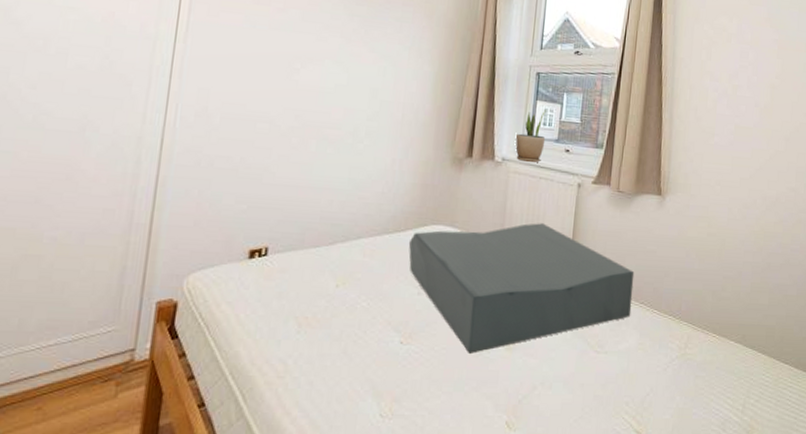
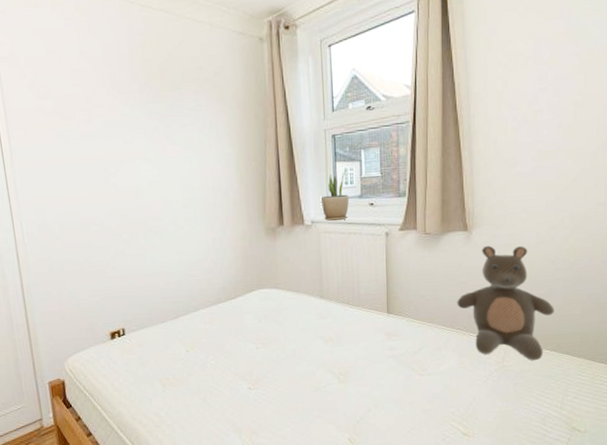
cushion: present [408,223,635,353] -> none [240,273,449,390]
stuffed bear: none [643,214,742,352] -> present [457,245,554,361]

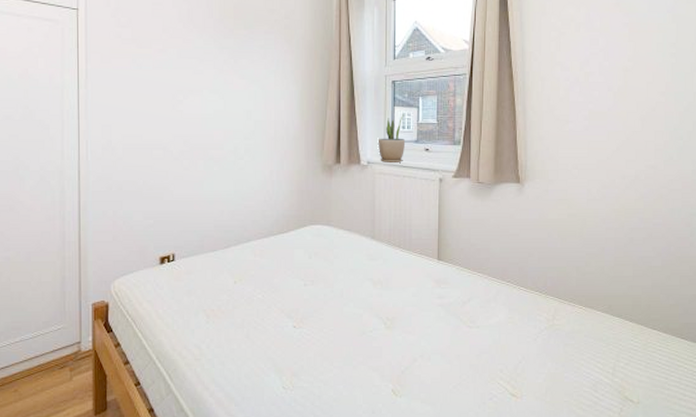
stuffed bear: present [457,245,554,361] -> none [508,199,606,322]

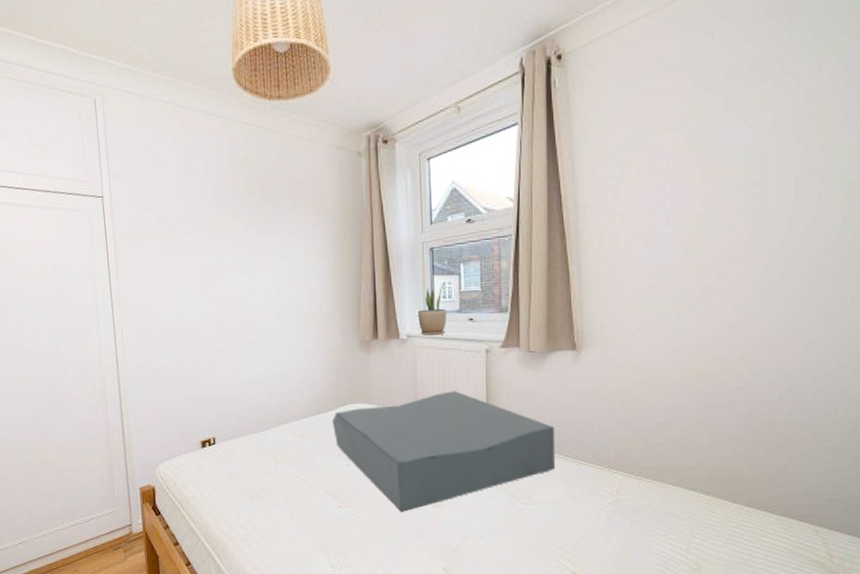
cushion: none [292,217,499,333] -> present [331,391,556,512]

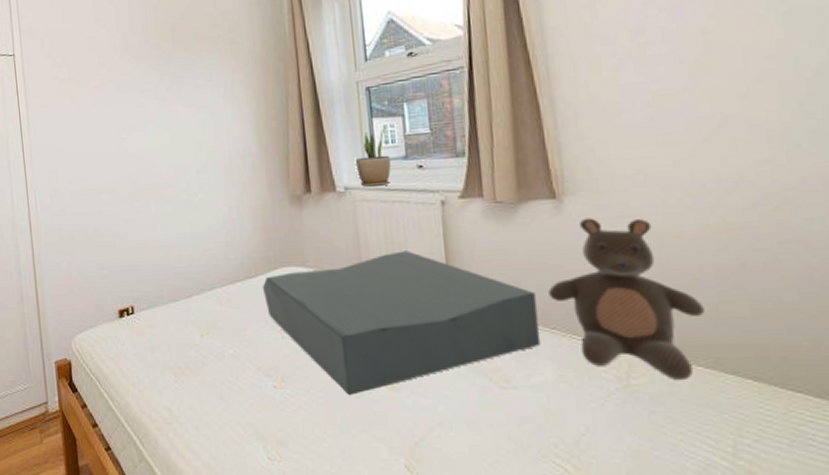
stuffed bear: none [565,366,677,496] -> present [548,217,705,381]

